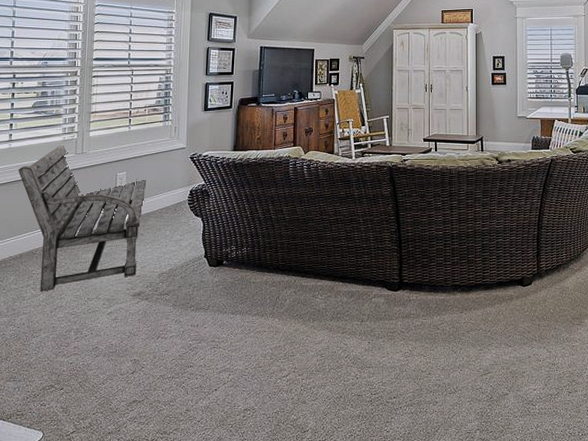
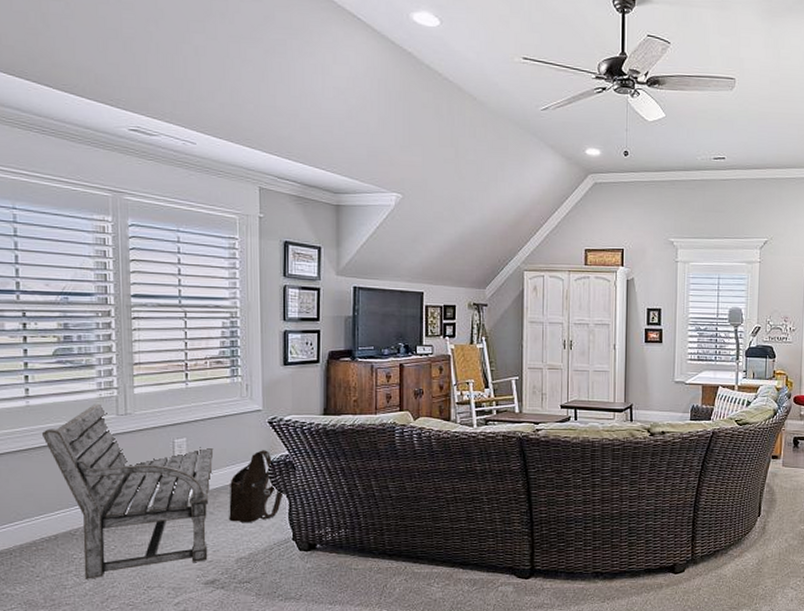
shoulder bag: none [155,181,199,242] -> present [229,450,284,522]

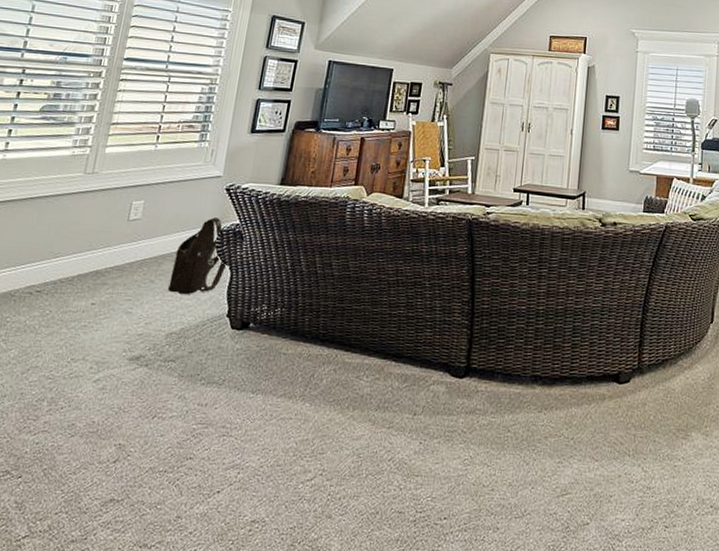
bench: present [41,402,214,579] -> none [9,159,168,346]

